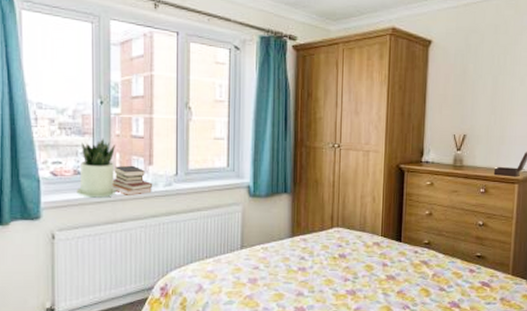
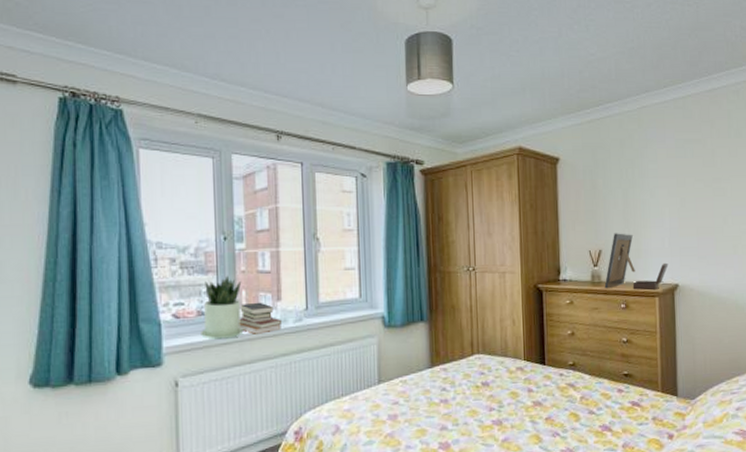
picture frame: none [465,119,499,173] -> present [604,233,635,289]

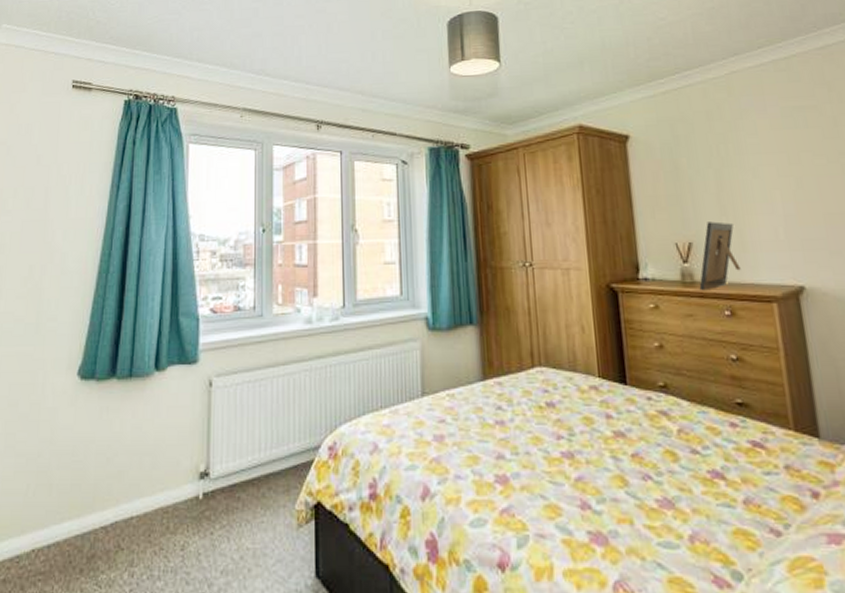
planter: present [201,275,244,340] -> none [236,269,279,337]
books: present [239,302,283,336] -> none [274,298,318,334]
jewelry box: present [632,262,669,291] -> none [738,258,787,294]

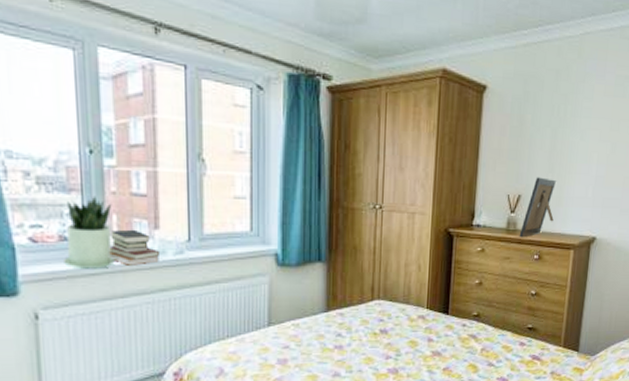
planter: none [236,269,279,337] -> present [64,196,115,269]
books: none [274,298,318,334] -> present [109,229,161,267]

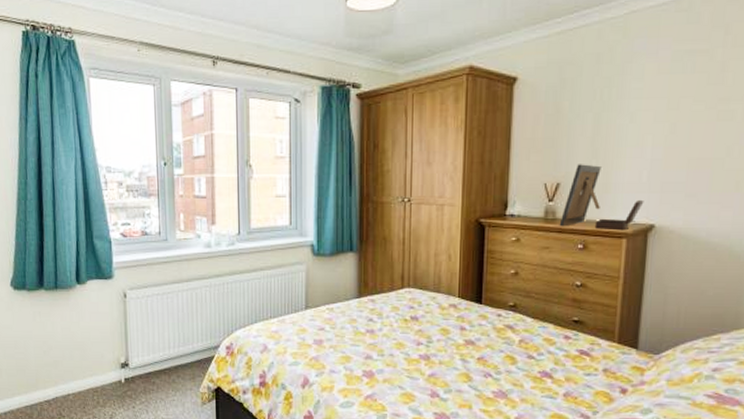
planter: present [64,196,115,269] -> none [145,199,182,258]
books: present [109,229,161,267] -> none [177,225,217,256]
jewelry box: none [548,213,589,242] -> present [594,199,644,231]

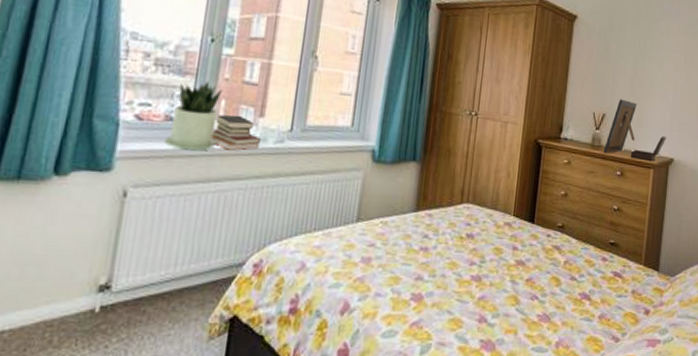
planter: none [145,199,182,258] -> present [164,81,223,151]
books: none [177,225,217,256] -> present [211,115,262,152]

